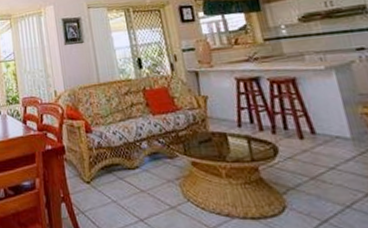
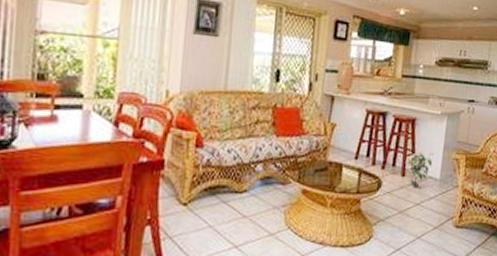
potted plant: none [298,110,336,149] -> present [405,151,435,187]

